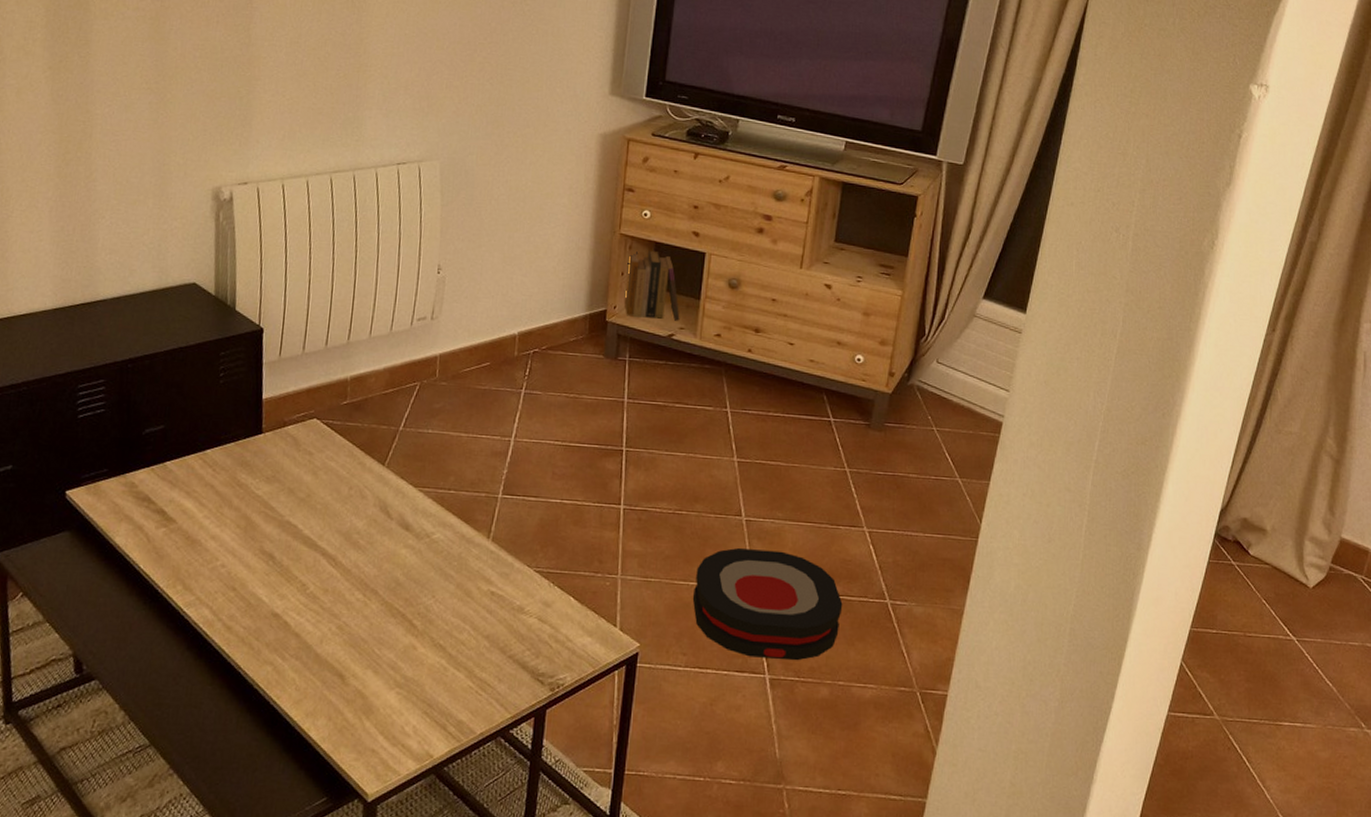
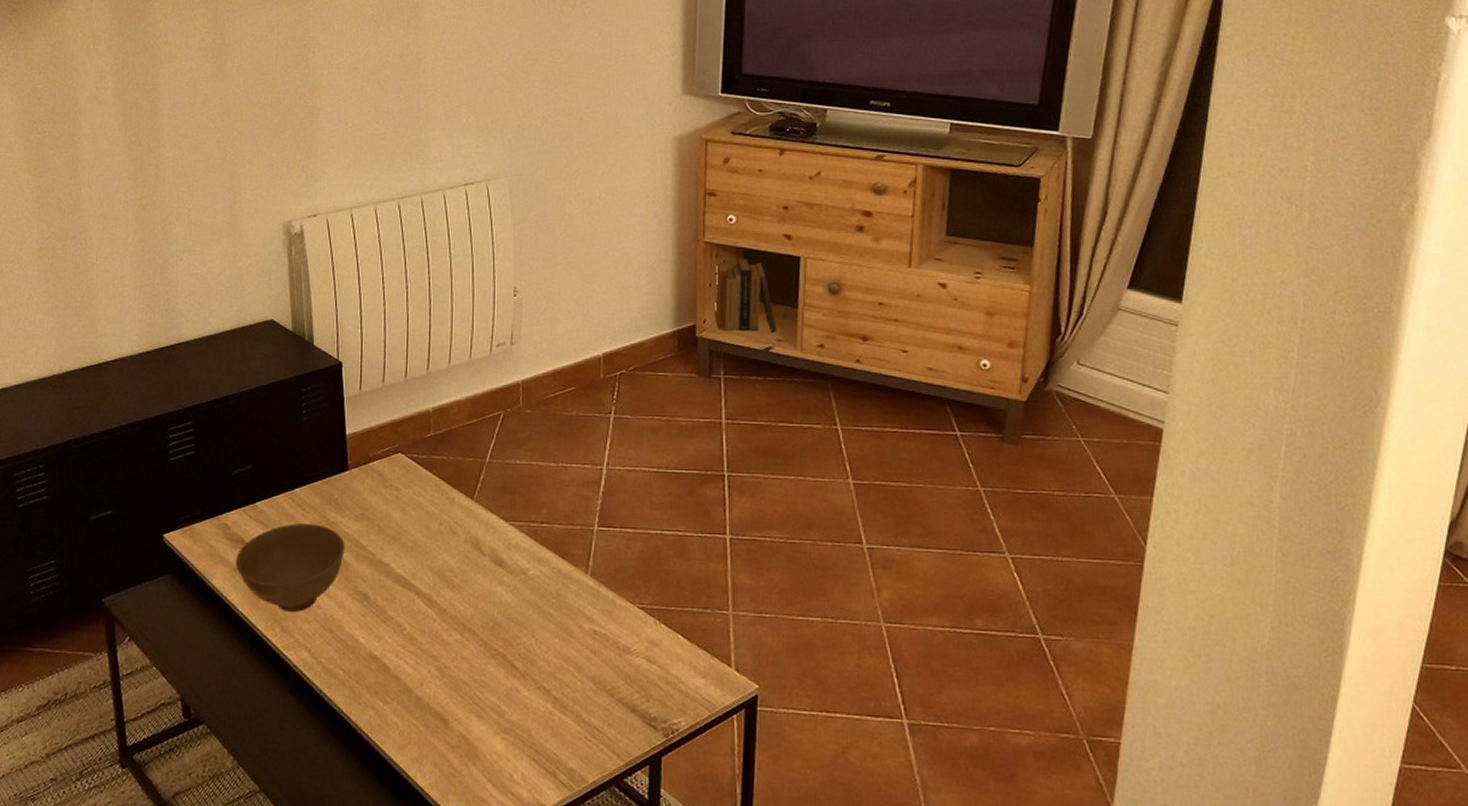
bowl: none [139,484,254,571] -> present [235,523,345,613]
robot vacuum: present [692,547,843,661] -> none [813,578,987,704]

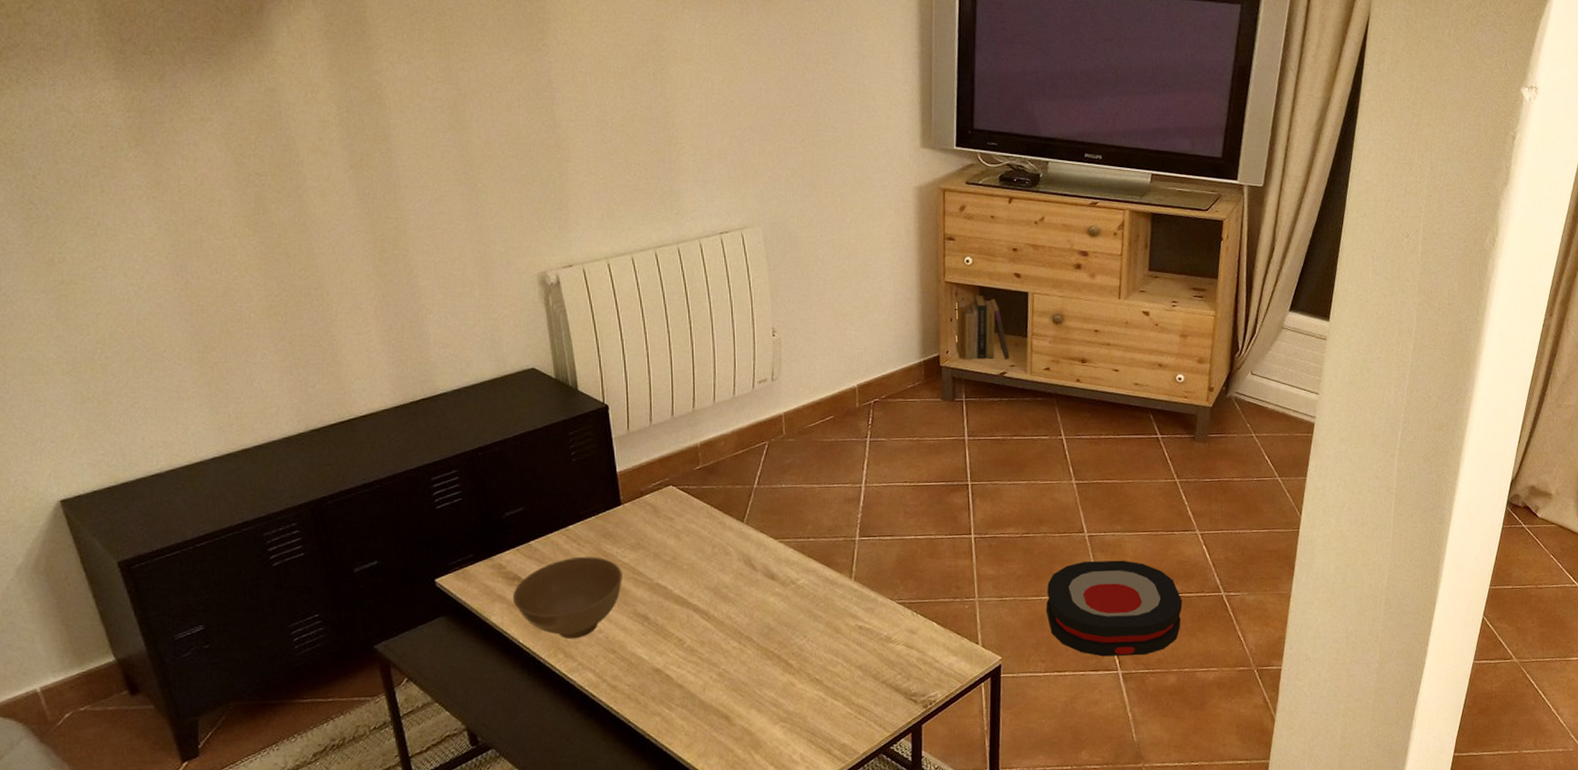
robot vacuum: none [813,578,987,704] -> present [1045,560,1183,657]

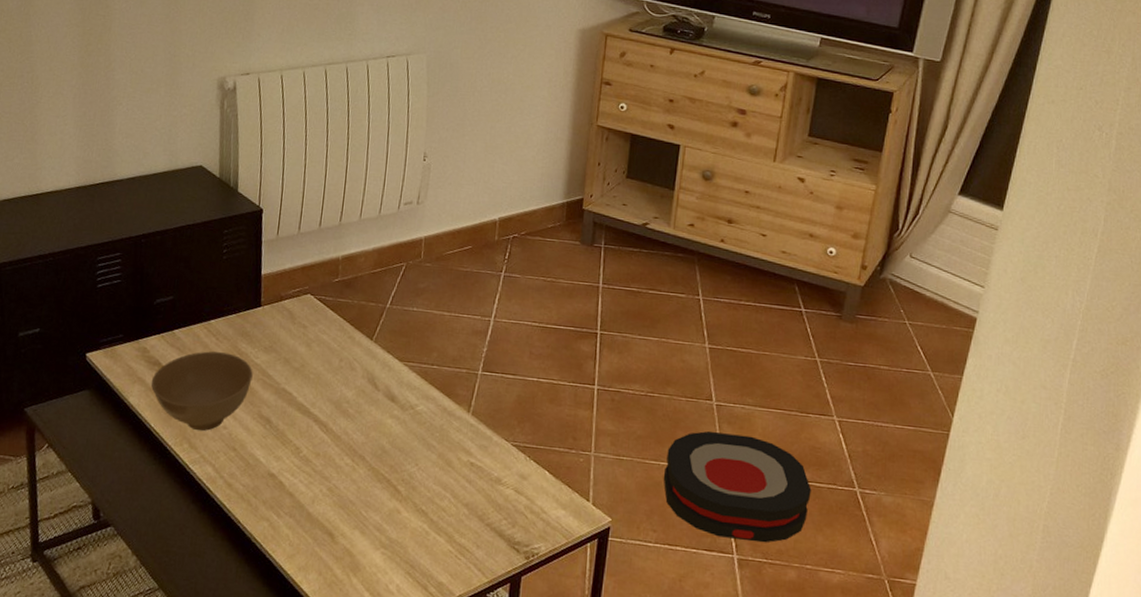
books: present [955,295,1010,360] -> none [600,141,655,211]

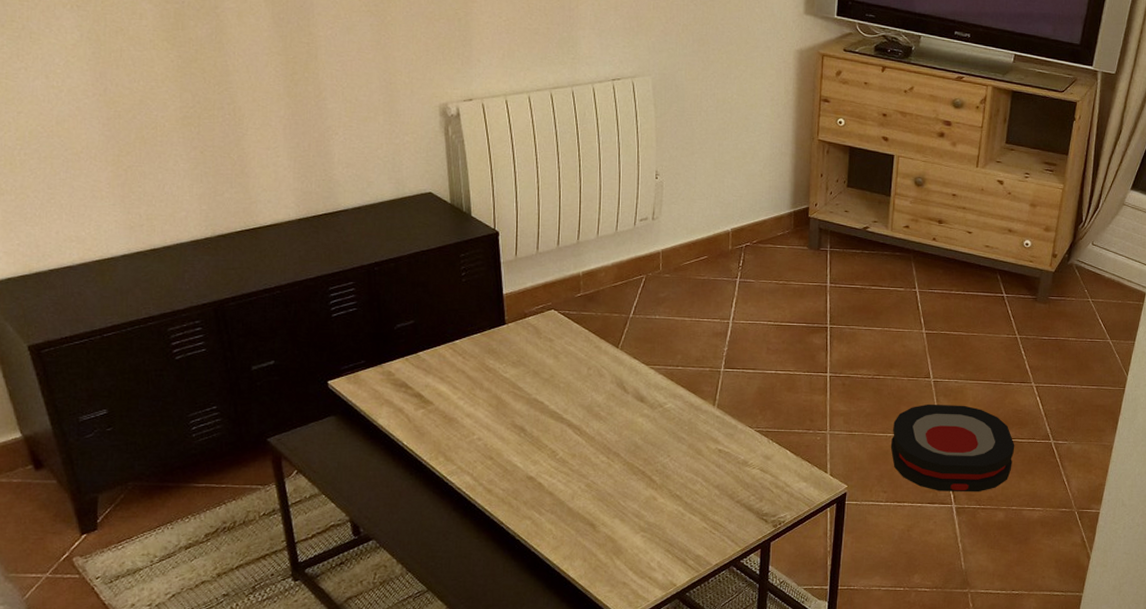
bowl: present [150,351,253,431] -> none [399,370,503,445]

